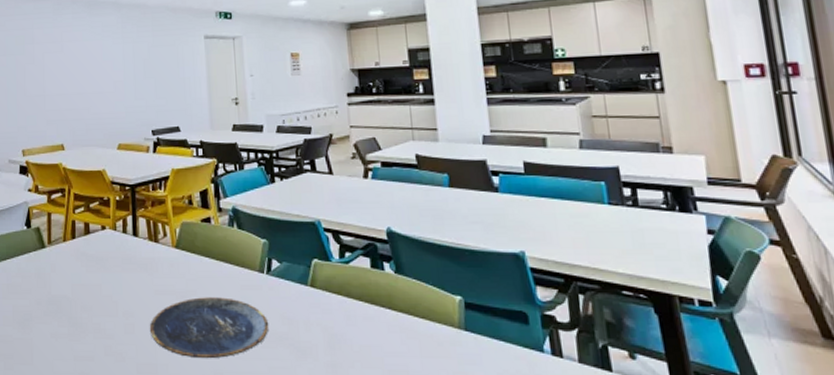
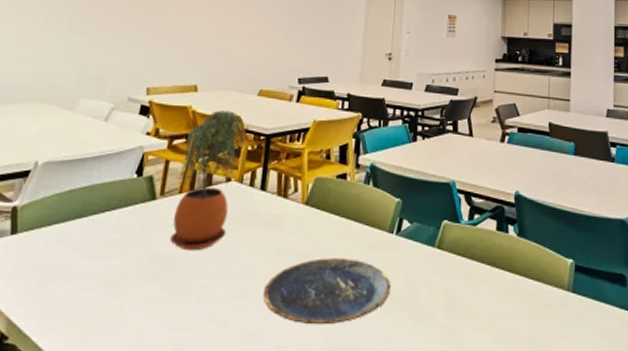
potted plant: none [61,165,116,292] -> present [170,110,246,251]

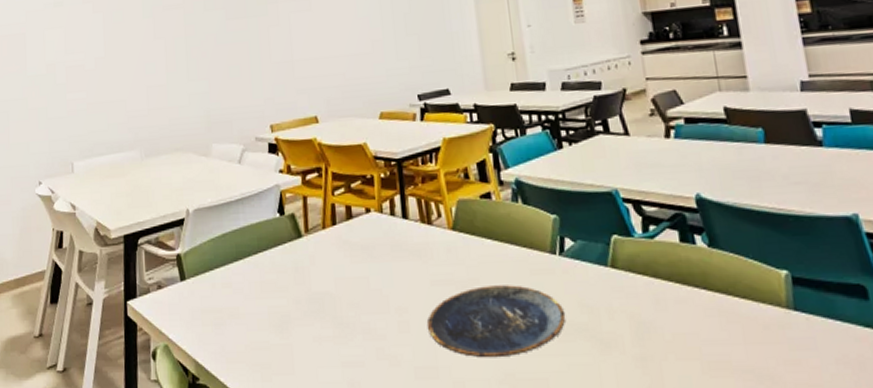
potted plant: present [170,110,246,251] -> none [318,138,381,287]

